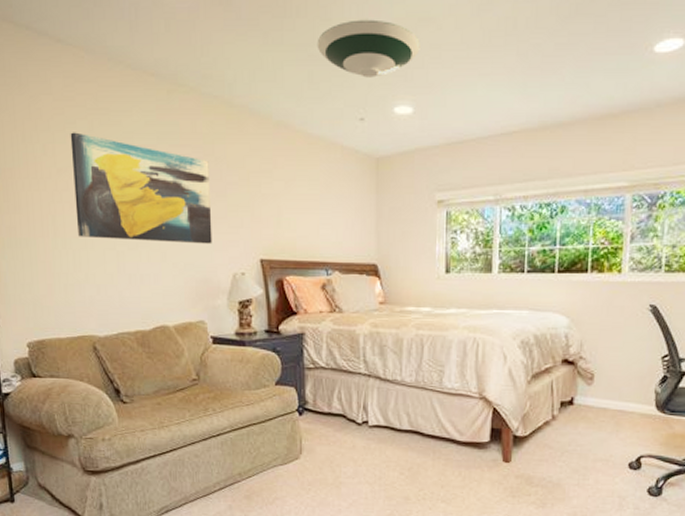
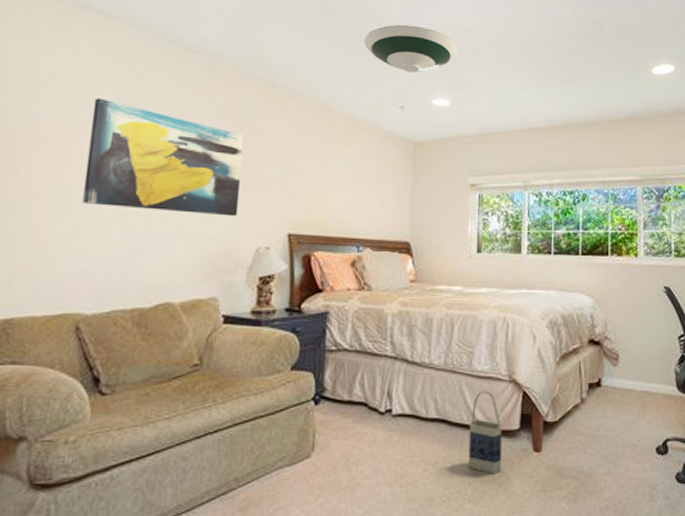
bag: none [440,406,473,480] -> present [468,390,502,475]

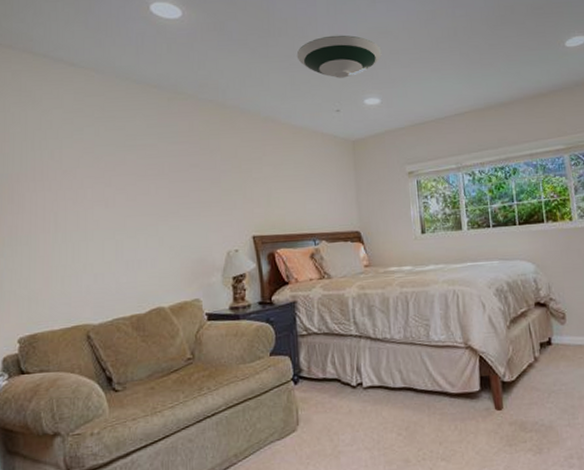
wall art: present [82,98,245,217] -> none [77,138,208,230]
bag: present [468,390,502,475] -> none [434,358,468,434]

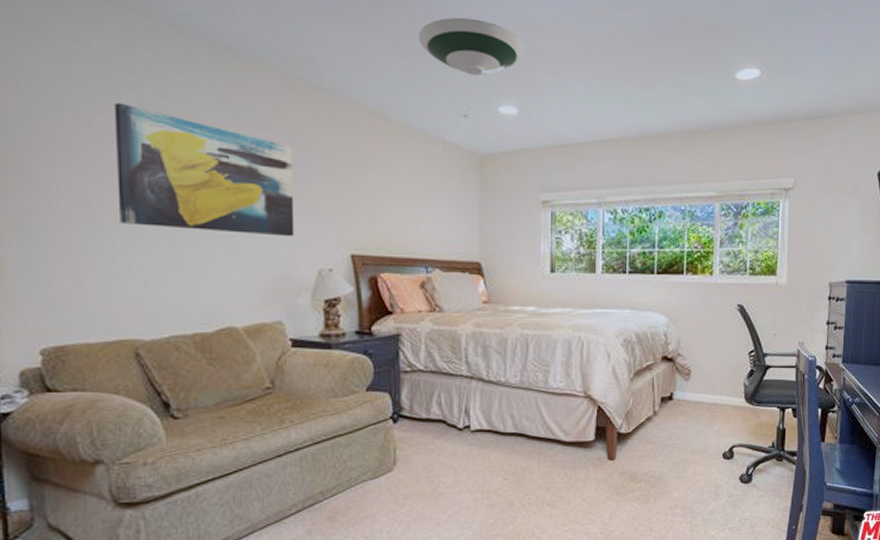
wall art: none [77,138,208,230] -> present [114,102,294,237]

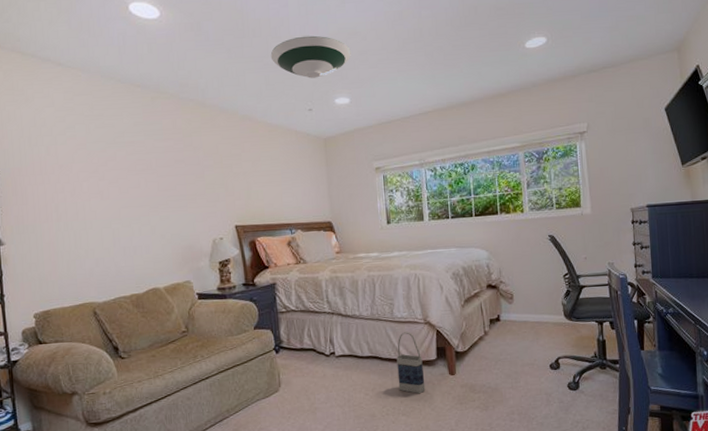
wall art: present [114,102,294,237] -> none [70,135,194,220]
bag: none [545,406,578,481] -> present [396,332,426,394]

